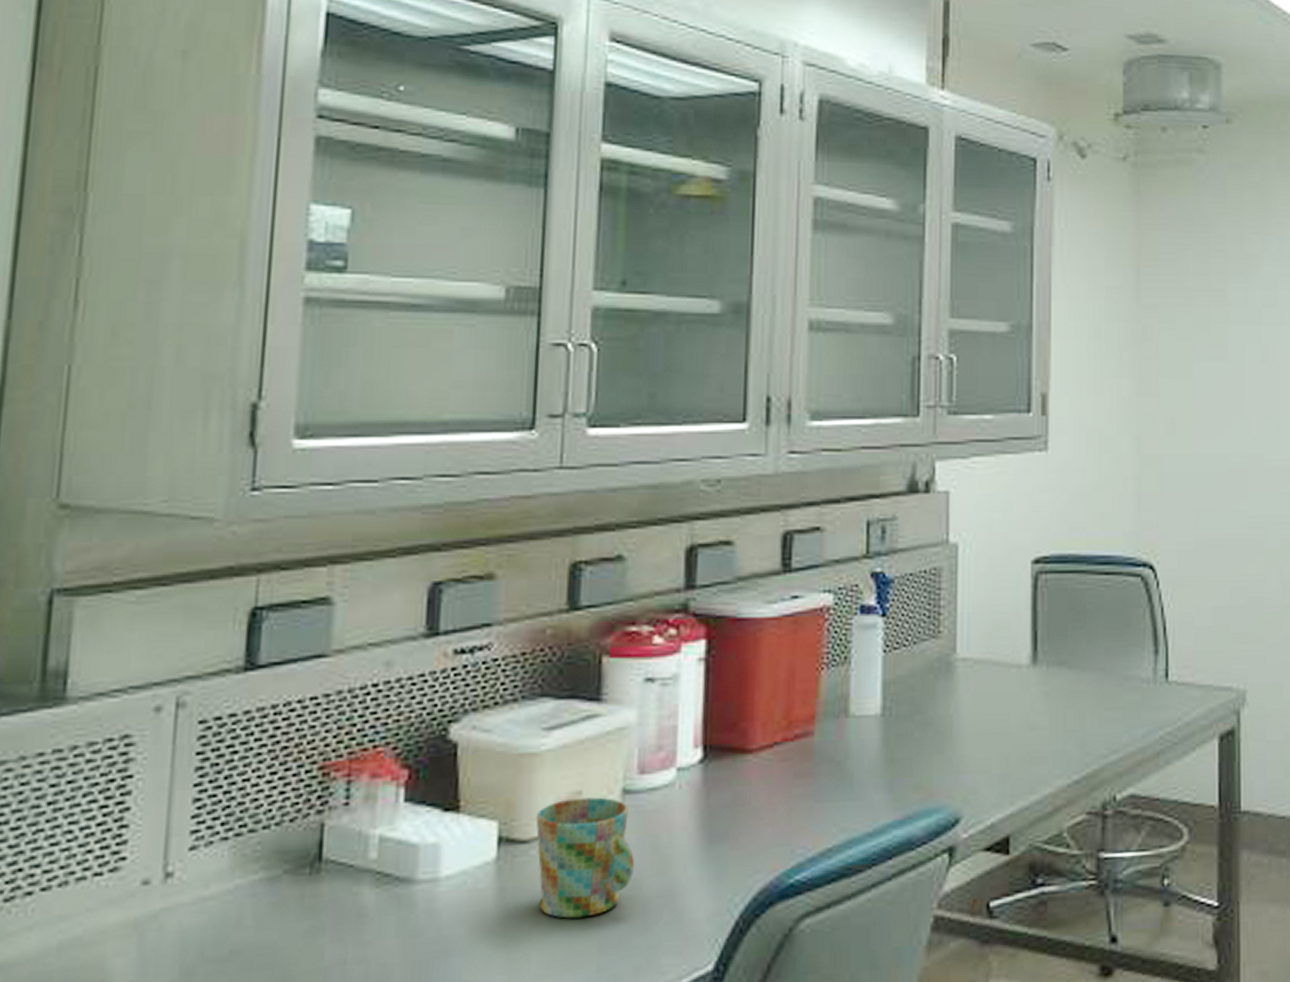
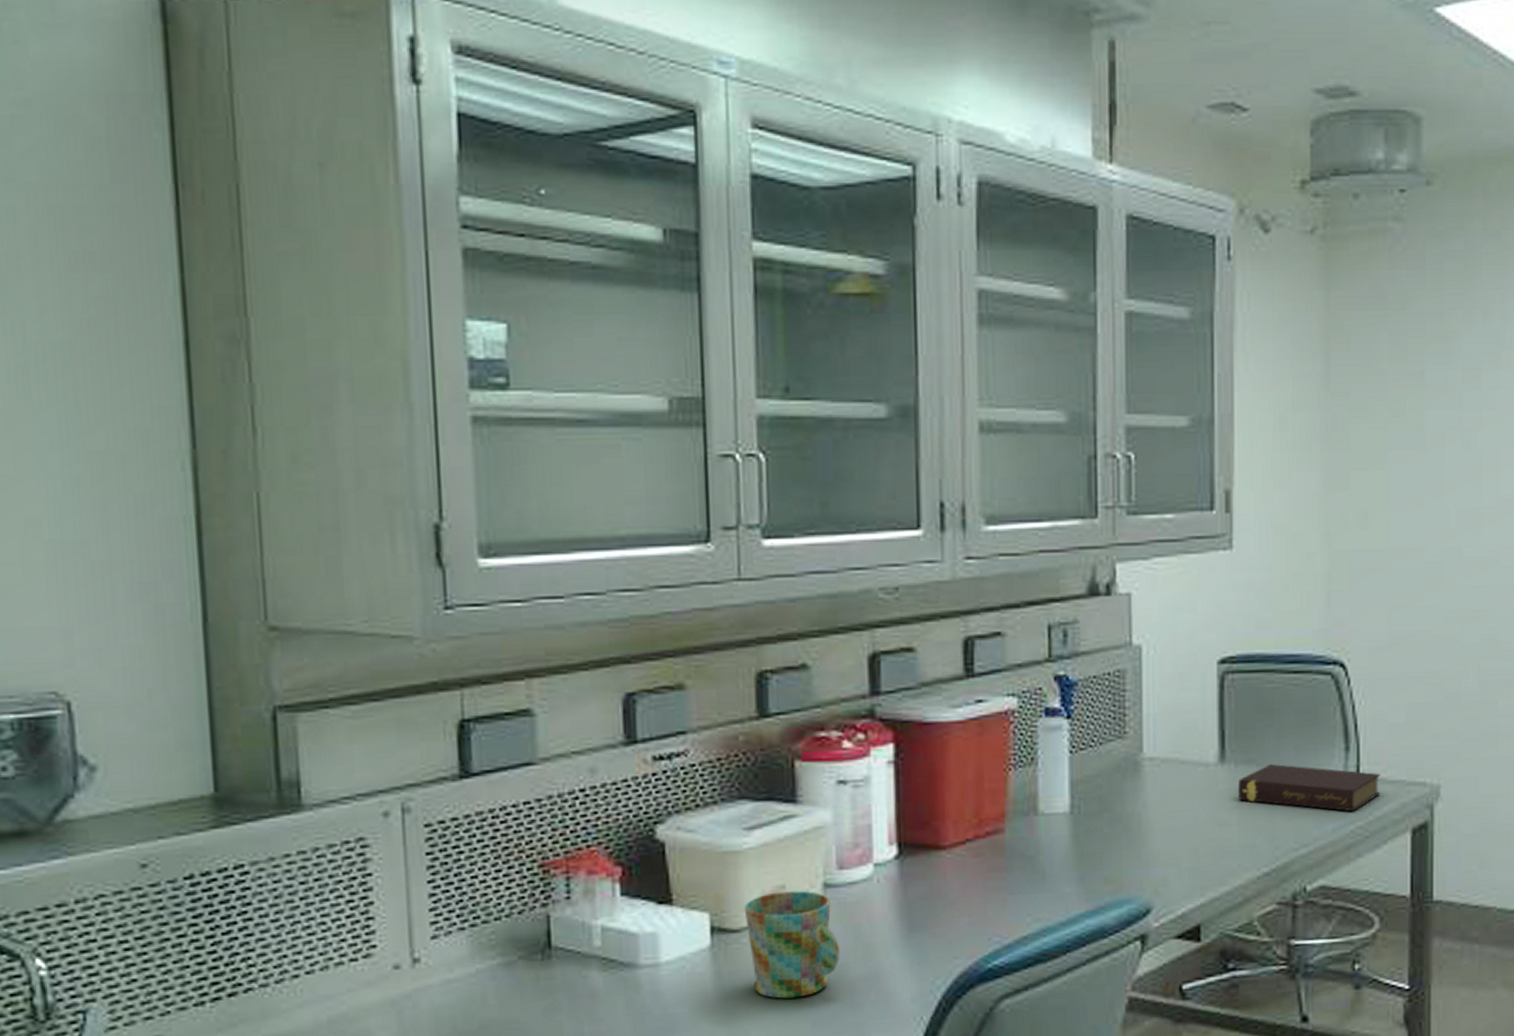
book: none [1049,667,1189,717] -> present [1237,764,1381,812]

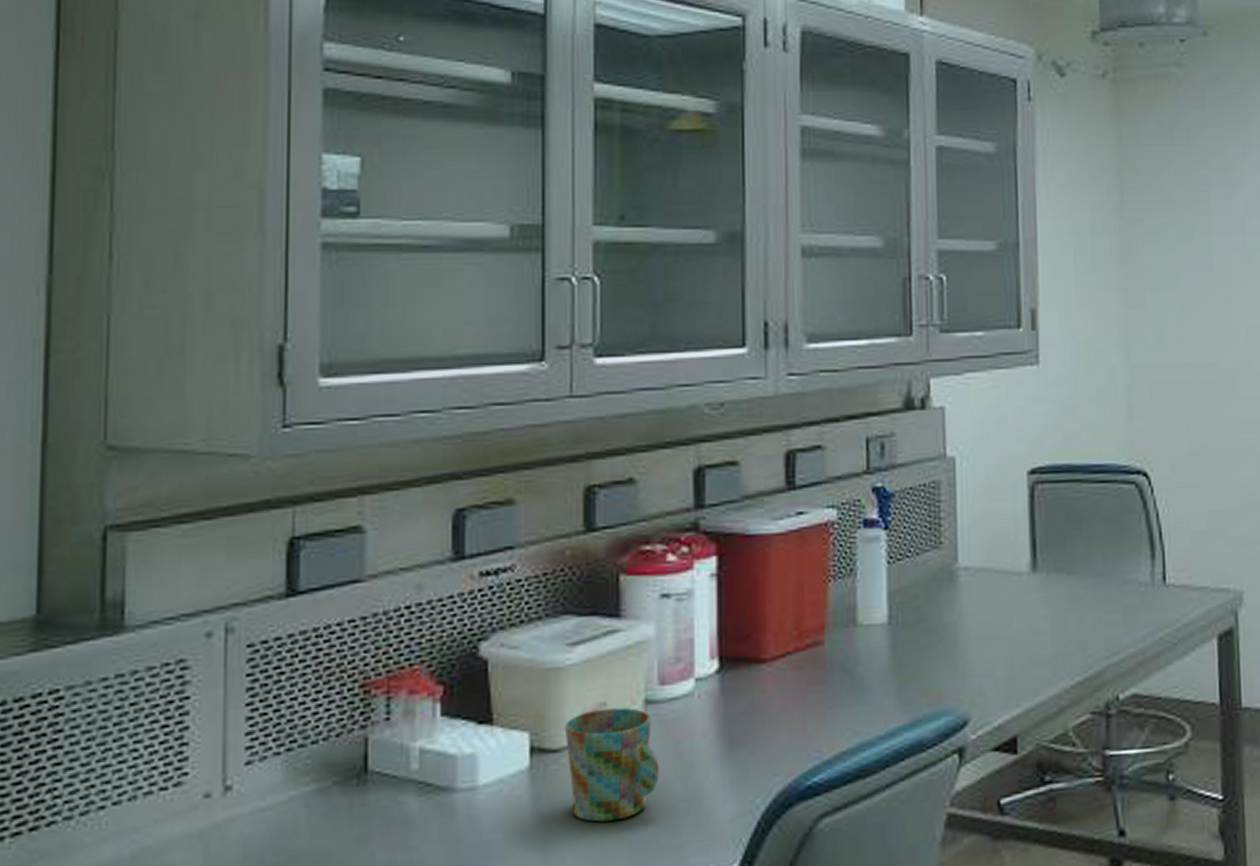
book: present [1237,764,1381,812] -> none [1049,572,1187,619]

